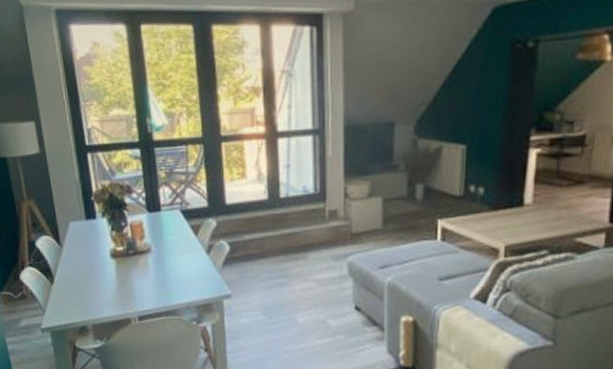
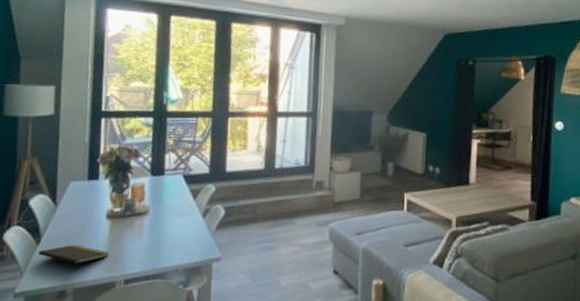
notepad: none [55,283,120,309] -> present [39,244,110,272]

